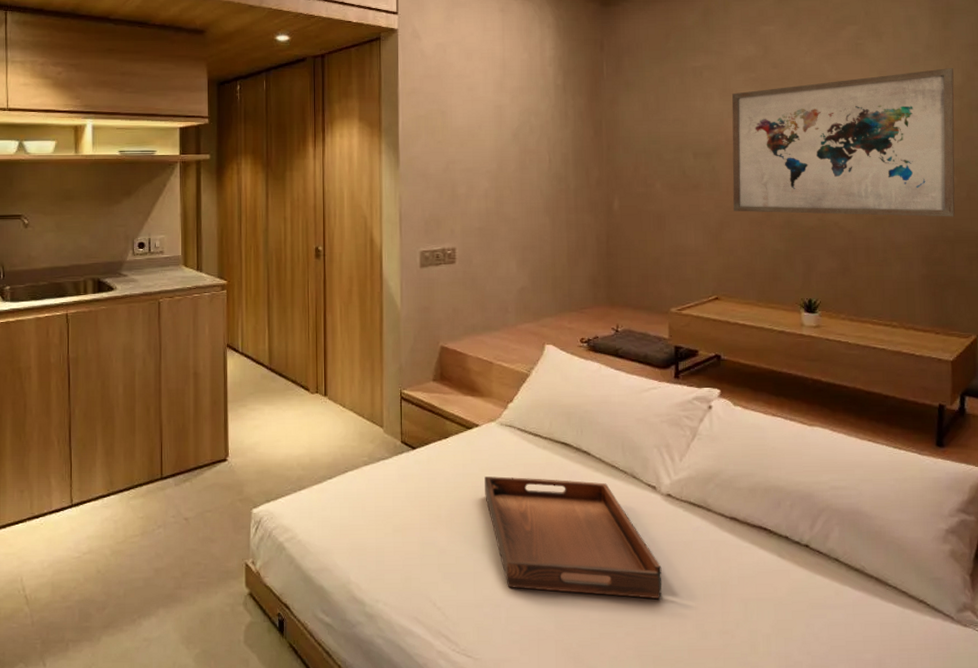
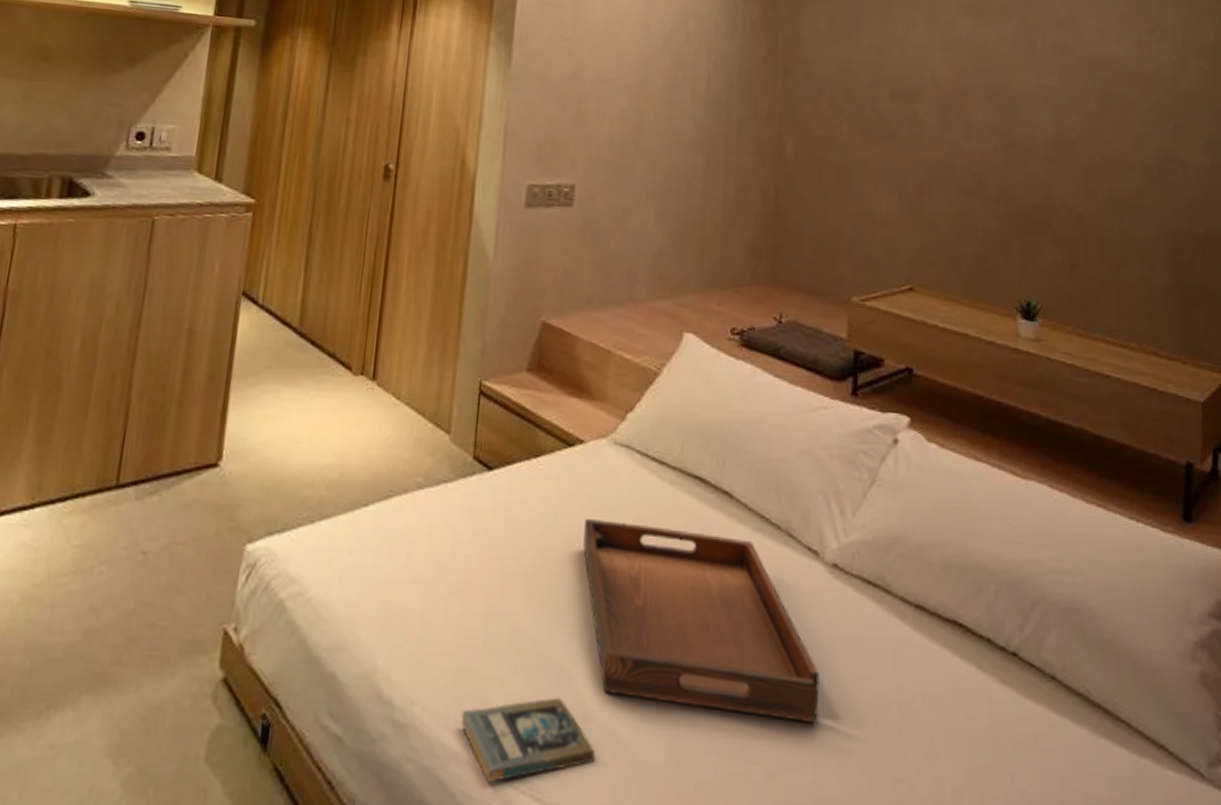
book: none [411,592,506,647] -> present [461,697,595,782]
wall art: present [732,68,955,217] -> none [938,19,1207,210]

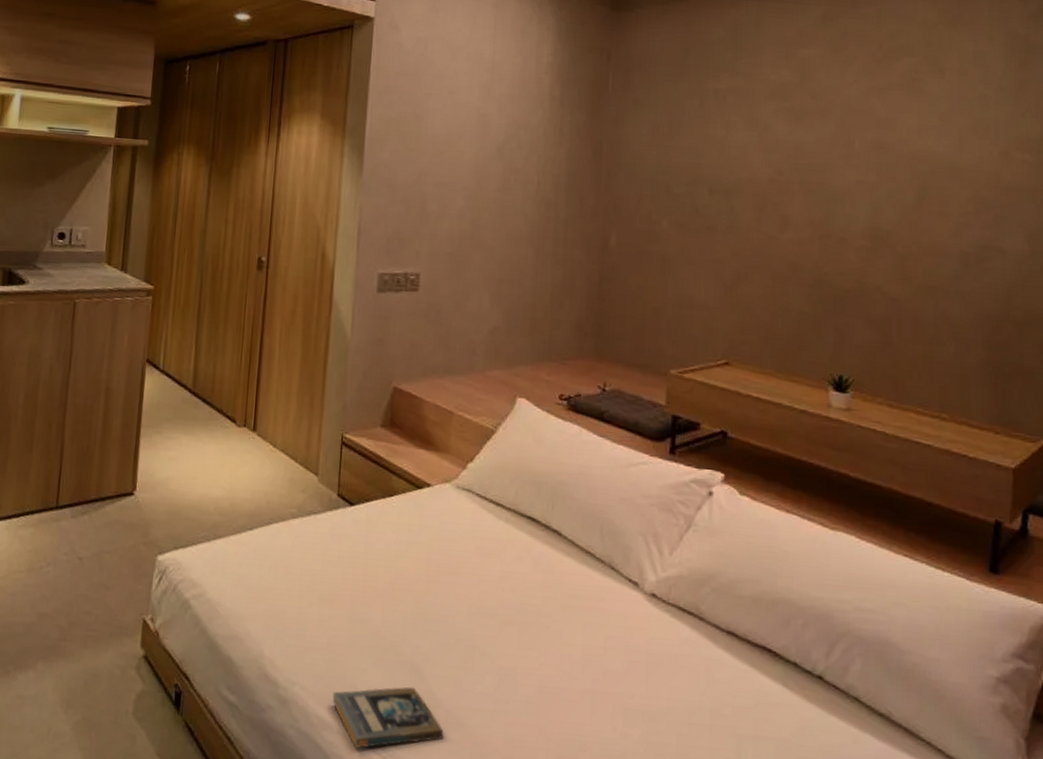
serving tray: present [583,519,820,724] -> none [431,548,639,722]

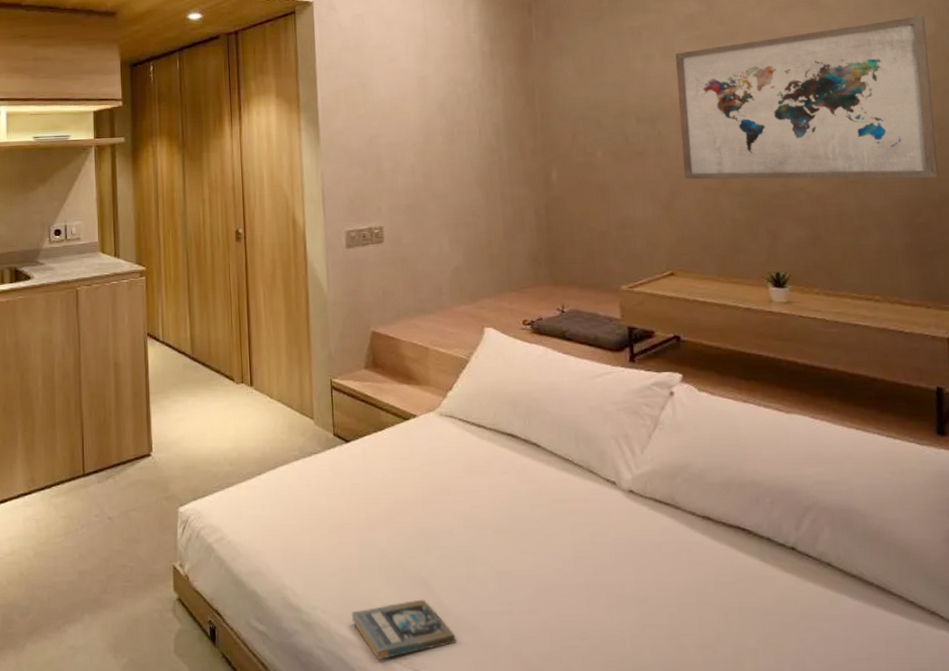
wall art: none [754,116,1031,294] -> present [675,16,939,180]

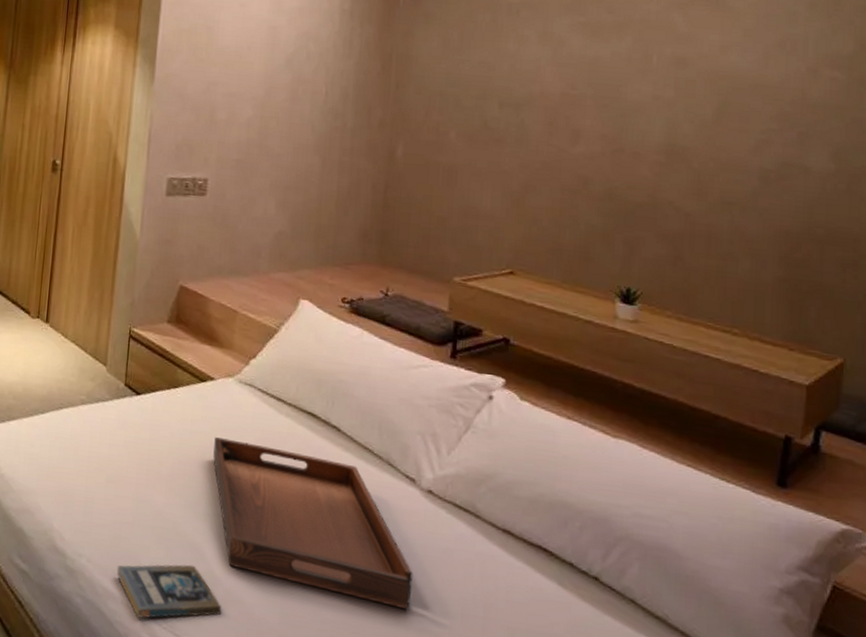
serving tray: none [425,471,630,609] -> present [213,437,413,610]
wall art: present [675,16,939,180] -> none [543,32,843,212]

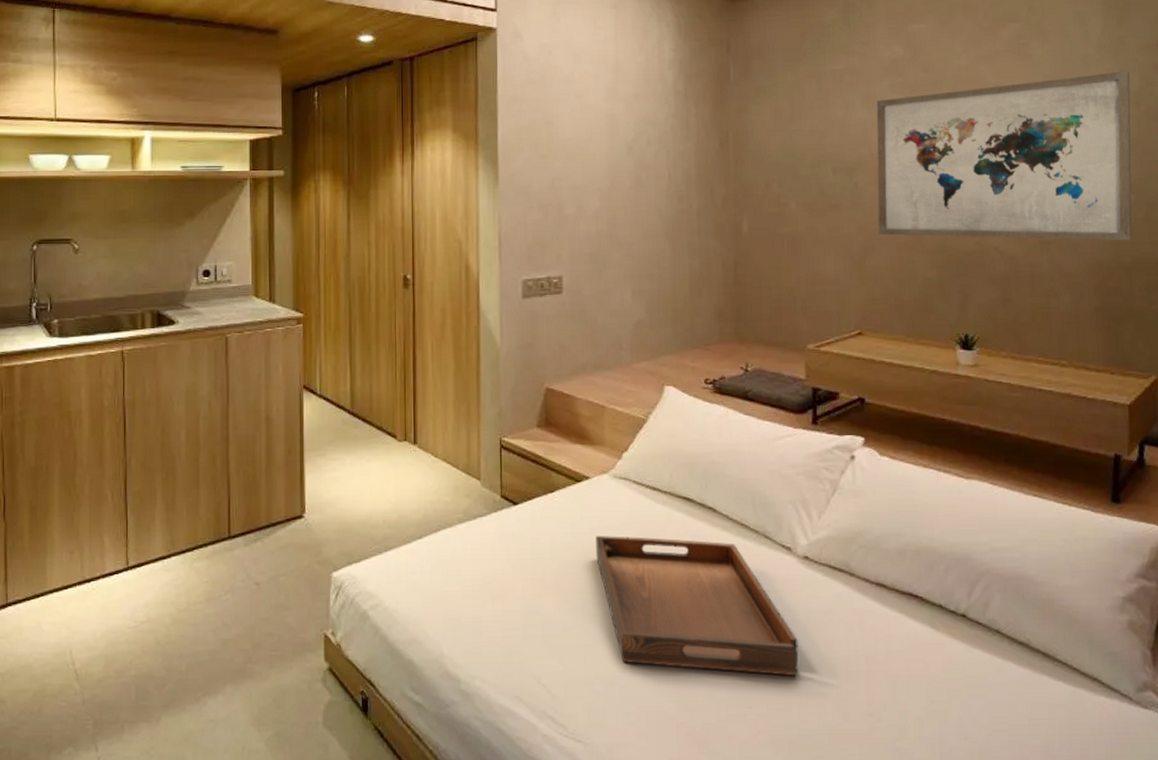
book: present [116,564,222,619] -> none [512,668,620,730]
wall art: none [543,32,843,212] -> present [876,71,1132,241]

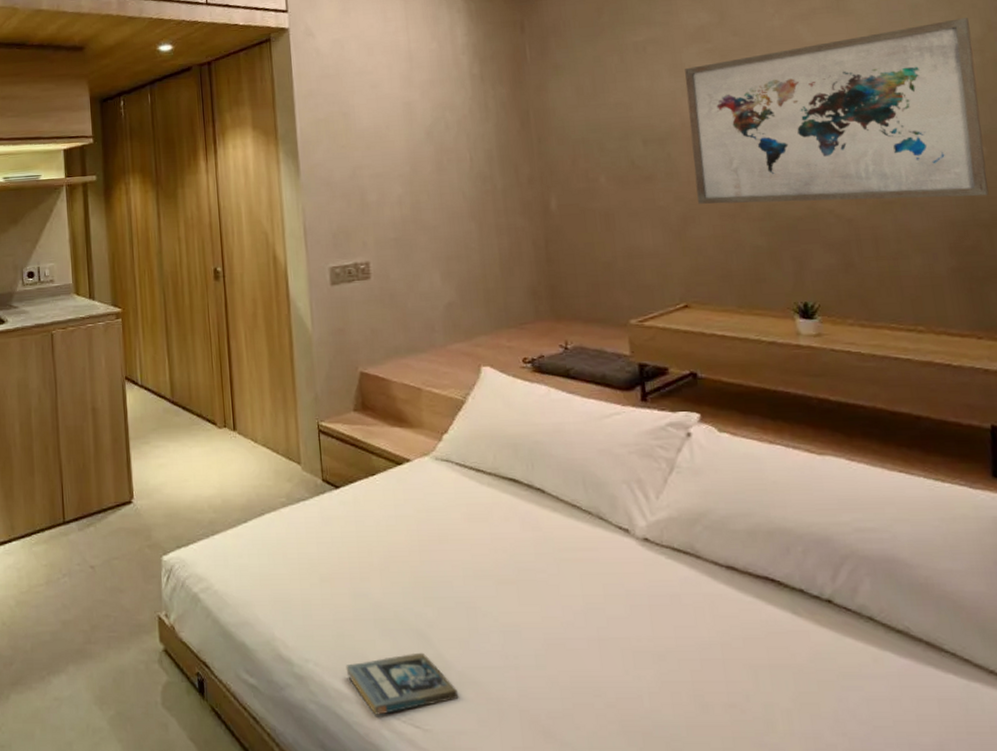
book: none [512,668,620,730] -> present [345,652,459,715]
serving tray: present [596,536,799,677] -> none [421,518,647,664]

